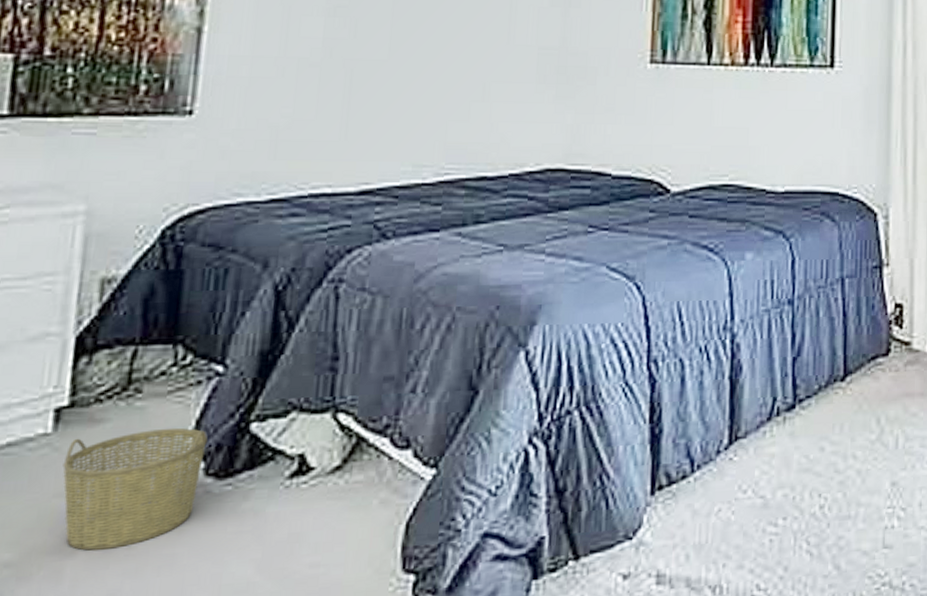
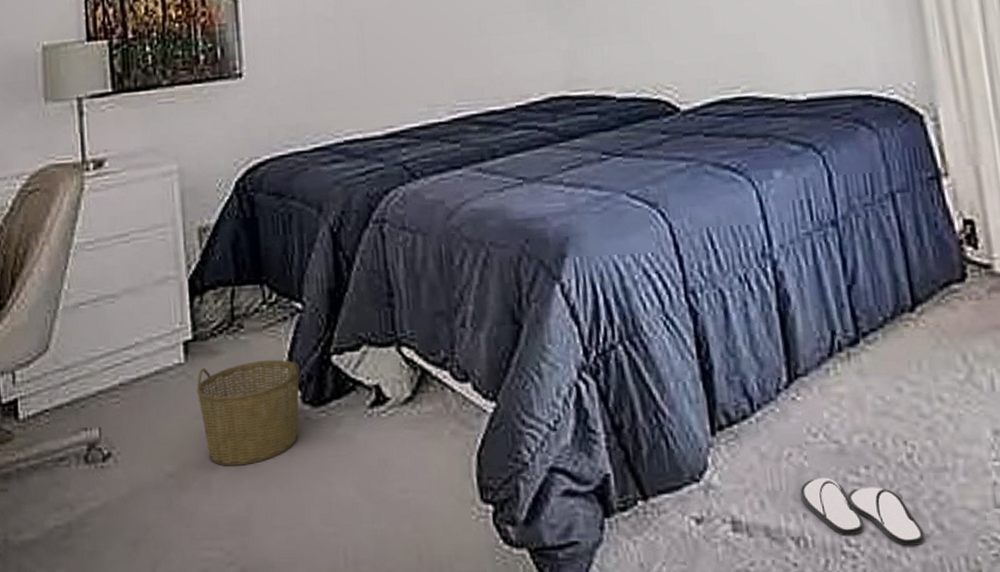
slippers: none [724,530,823,587] -> present [800,478,925,546]

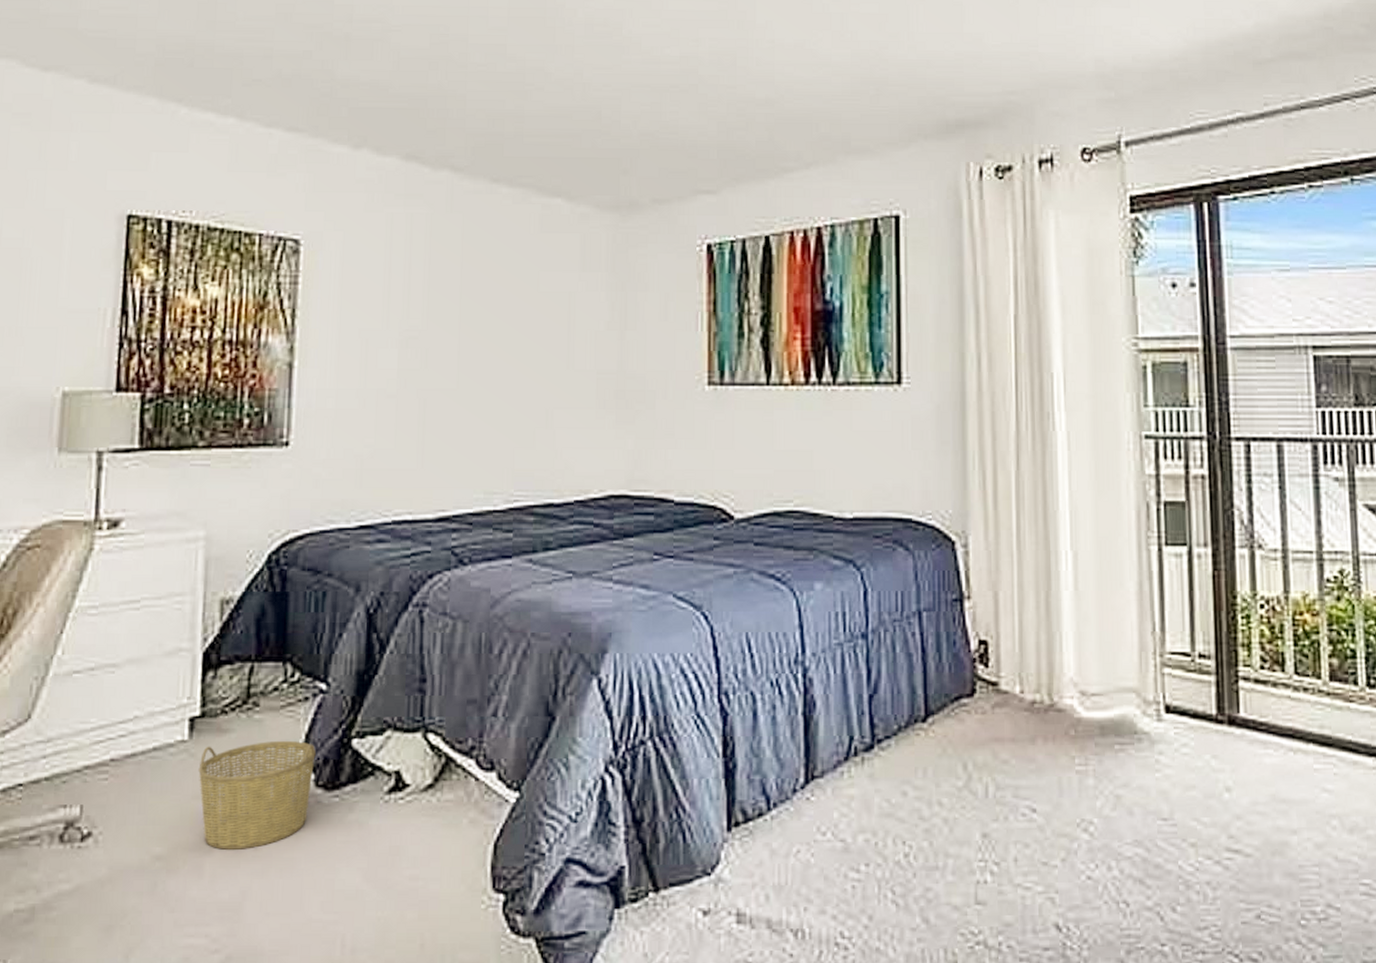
slippers: present [800,478,925,546] -> none [804,874,911,938]

